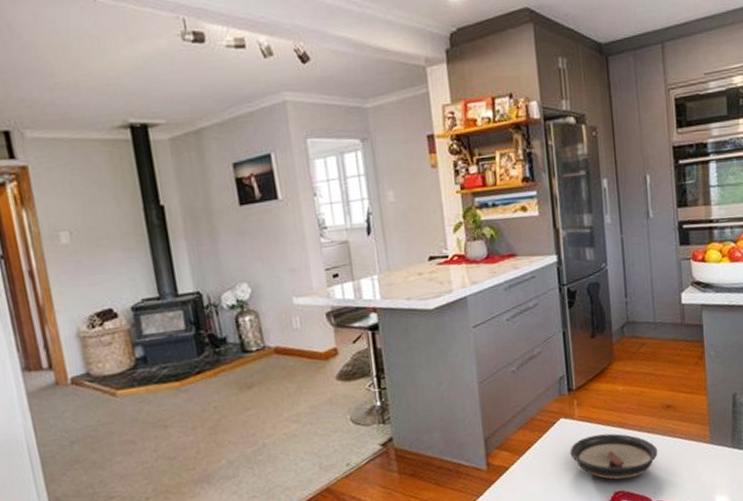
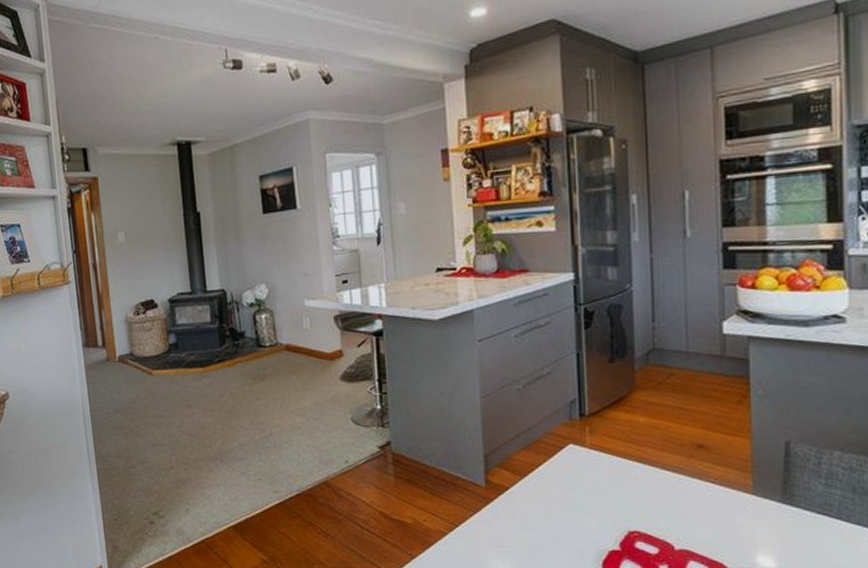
saucer: present [570,433,658,480] -> none [578,467,685,519]

